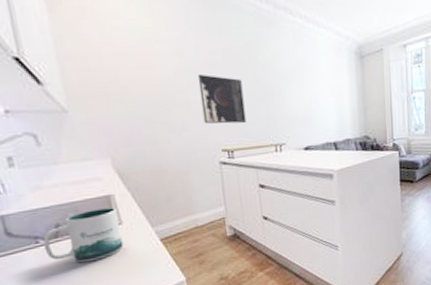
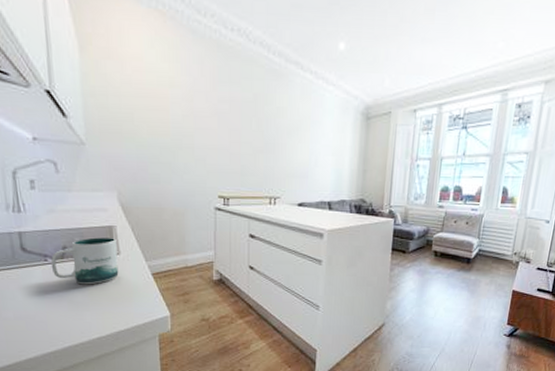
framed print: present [197,73,246,124] -> none [204,120,245,172]

